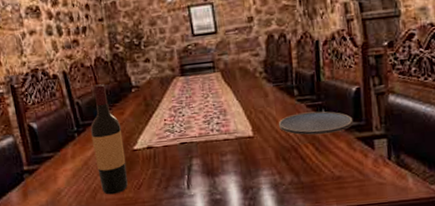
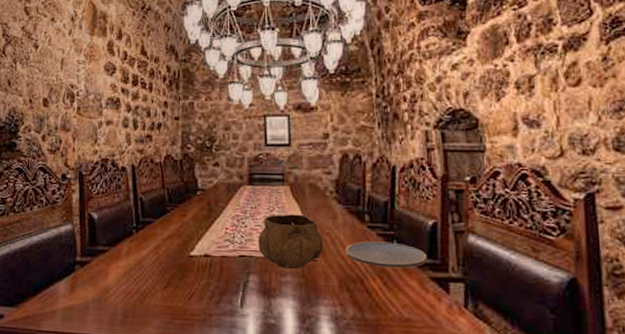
wine bottle: present [90,84,128,195] -> none [149,182,181,301]
decorative bowl: none [196,97,259,149] -> present [258,214,324,270]

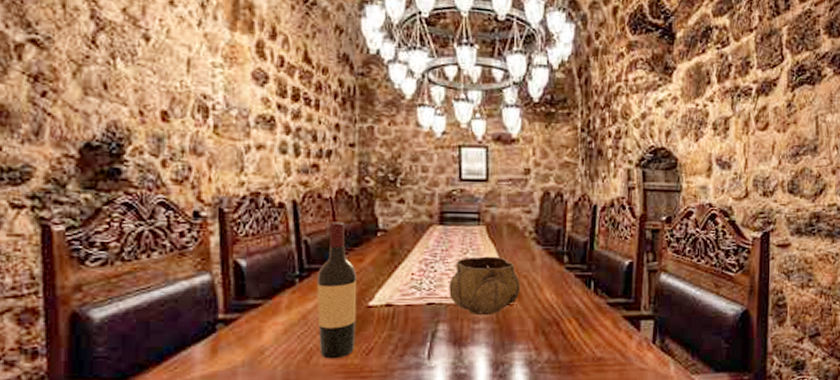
wine bottle: none [149,182,181,301] -> present [316,222,358,359]
plate: present [345,241,428,269] -> none [542,283,622,309]

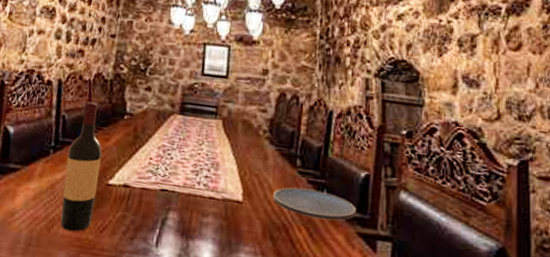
decorative bowl: present [449,256,521,316] -> none [182,149,252,211]
plate: none [542,283,622,309] -> present [272,187,357,221]

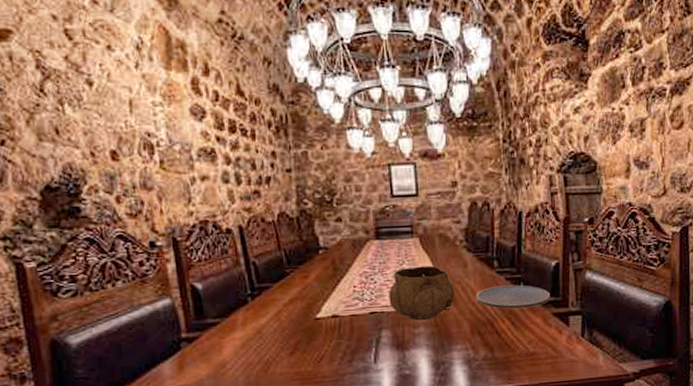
wine bottle: present [60,101,102,232] -> none [267,243,307,368]
decorative bowl: none [182,149,252,211] -> present [389,265,455,321]

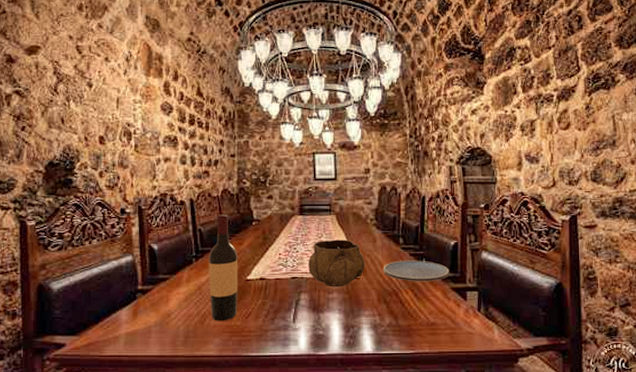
wine bottle: none [267,243,307,368] -> present [208,214,238,321]

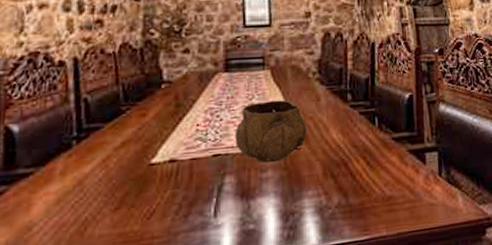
wine bottle: present [208,214,238,321] -> none [95,76,140,229]
plate: present [383,260,450,282] -> none [328,119,406,147]

